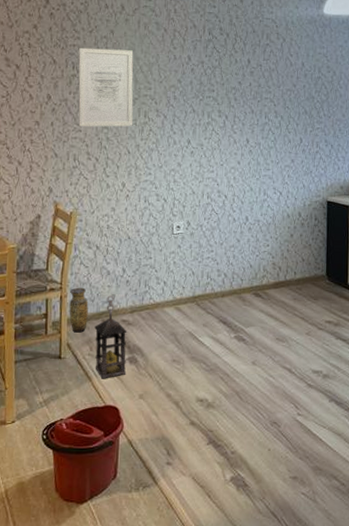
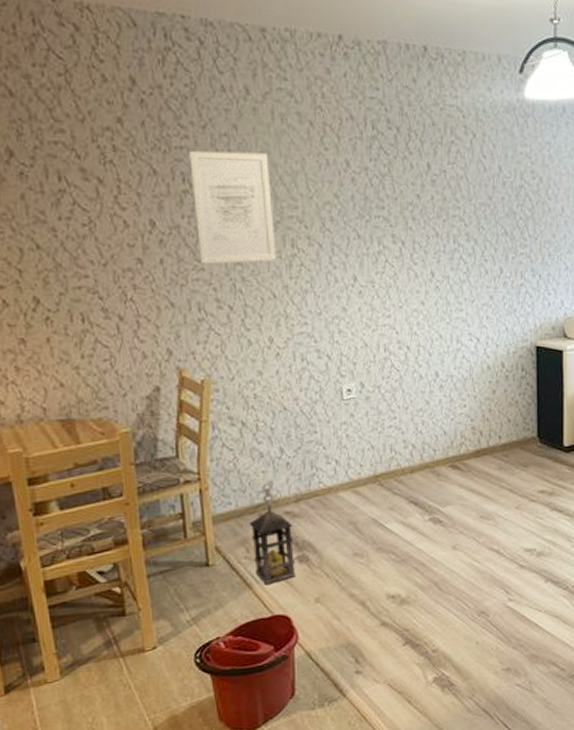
vase: present [69,287,89,333] -> none [212,476,240,533]

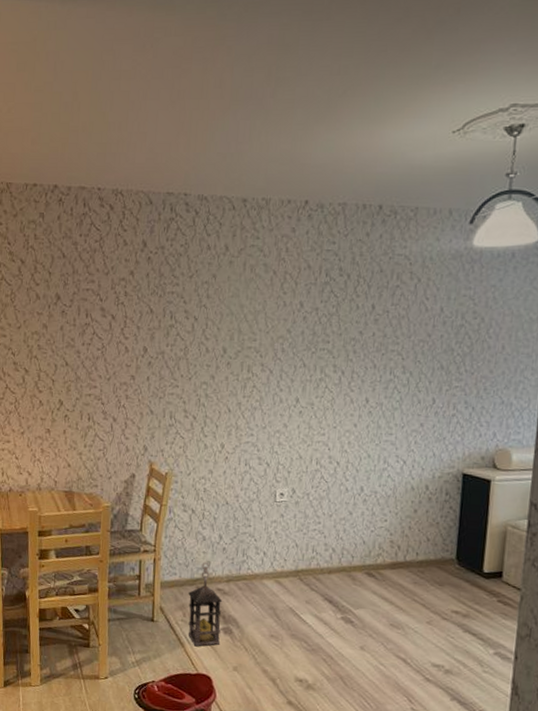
wall art: present [189,150,277,264] -> none [175,294,238,383]

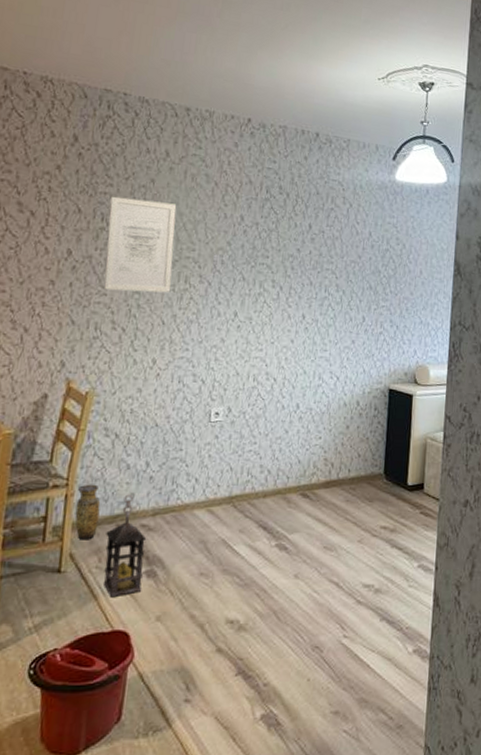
vase: none [162,551,183,598] -> present [75,484,101,540]
wall art: none [175,294,238,383] -> present [104,196,177,293]

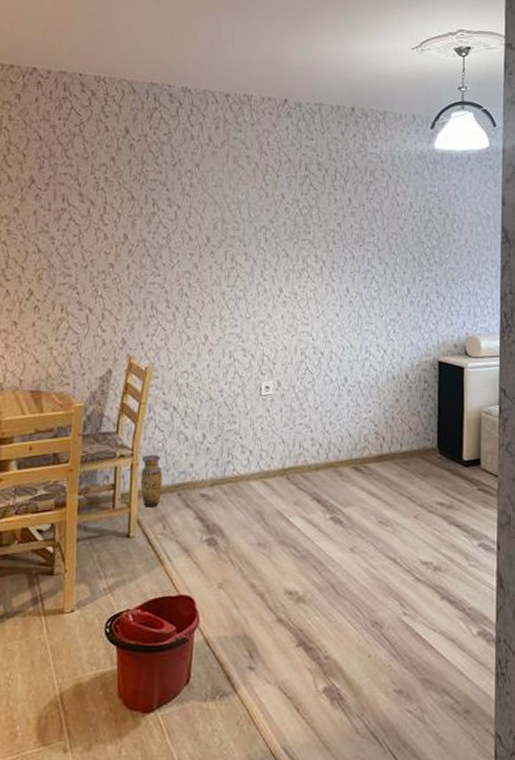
wall art: present [104,196,177,293] -> none [157,182,221,272]
lantern: present [104,494,147,598] -> none [169,465,207,564]

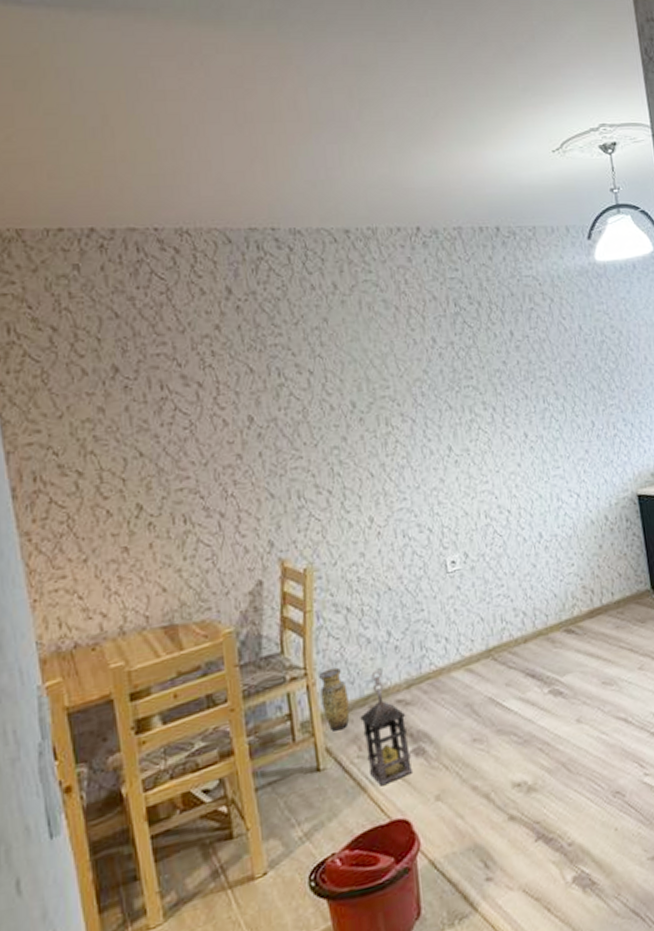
lantern: none [169,465,207,564] -> present [360,670,414,787]

